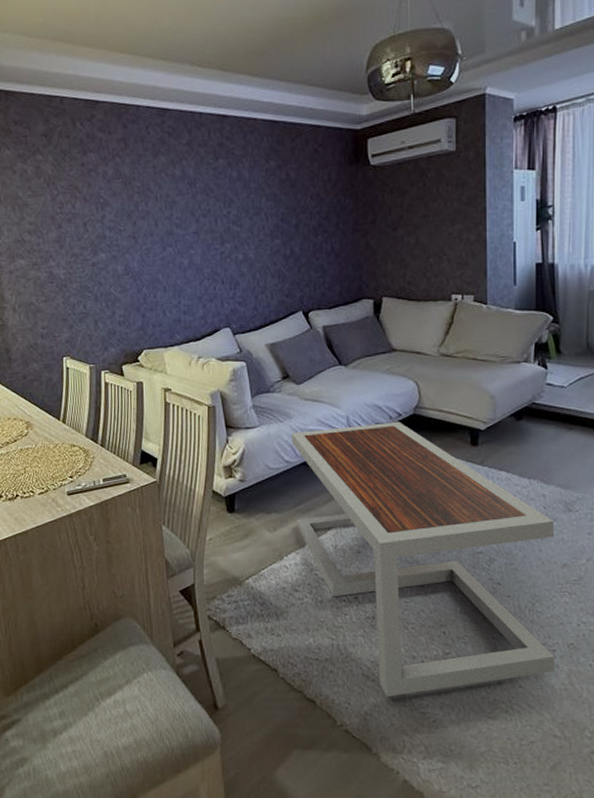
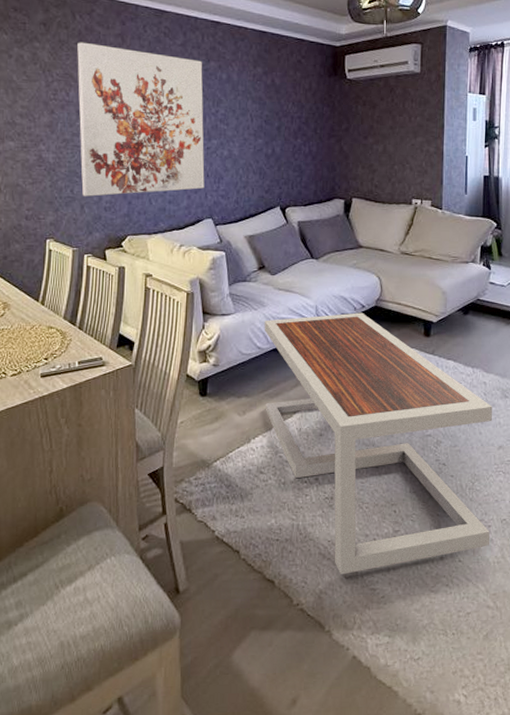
wall art: none [80,150,220,311] -> present [77,42,205,197]

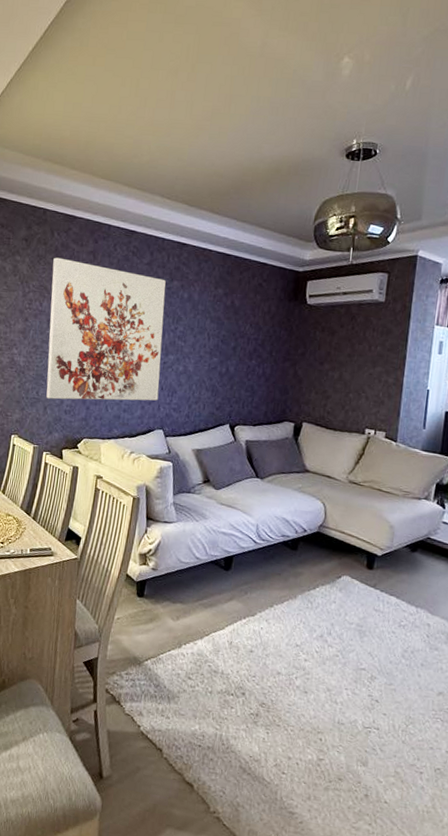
coffee table: present [264,312,492,574] -> none [198,532,435,794]

